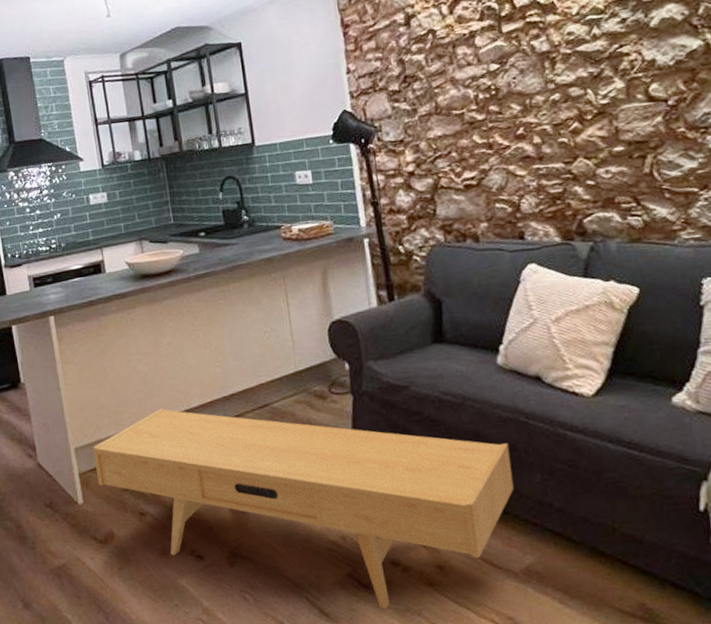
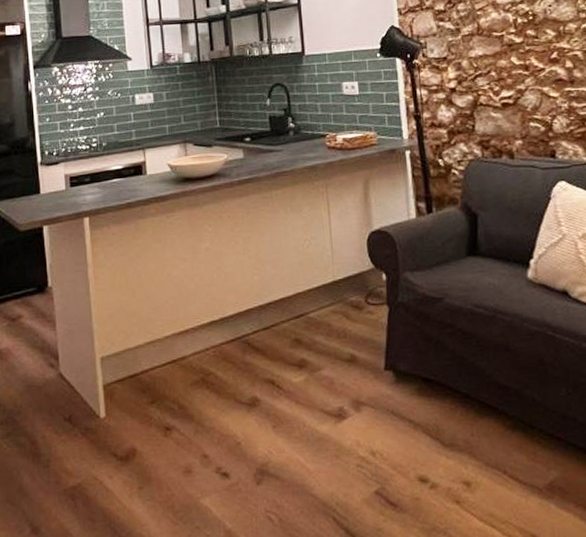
tv console: present [93,409,514,610] -> none [120,317,540,529]

